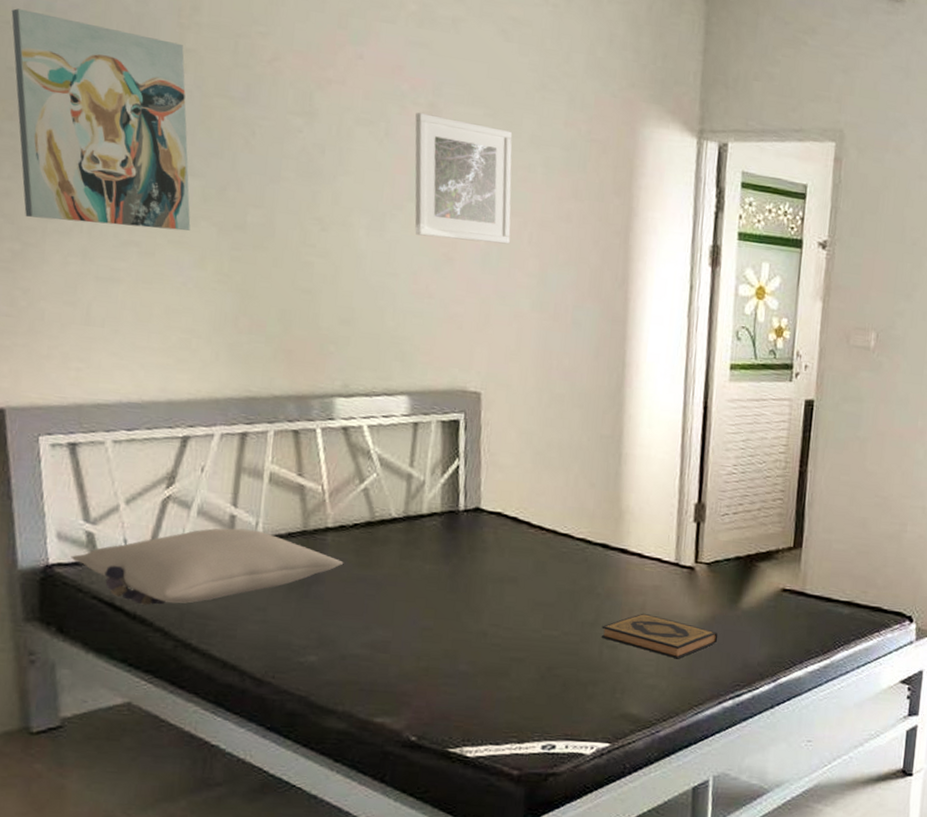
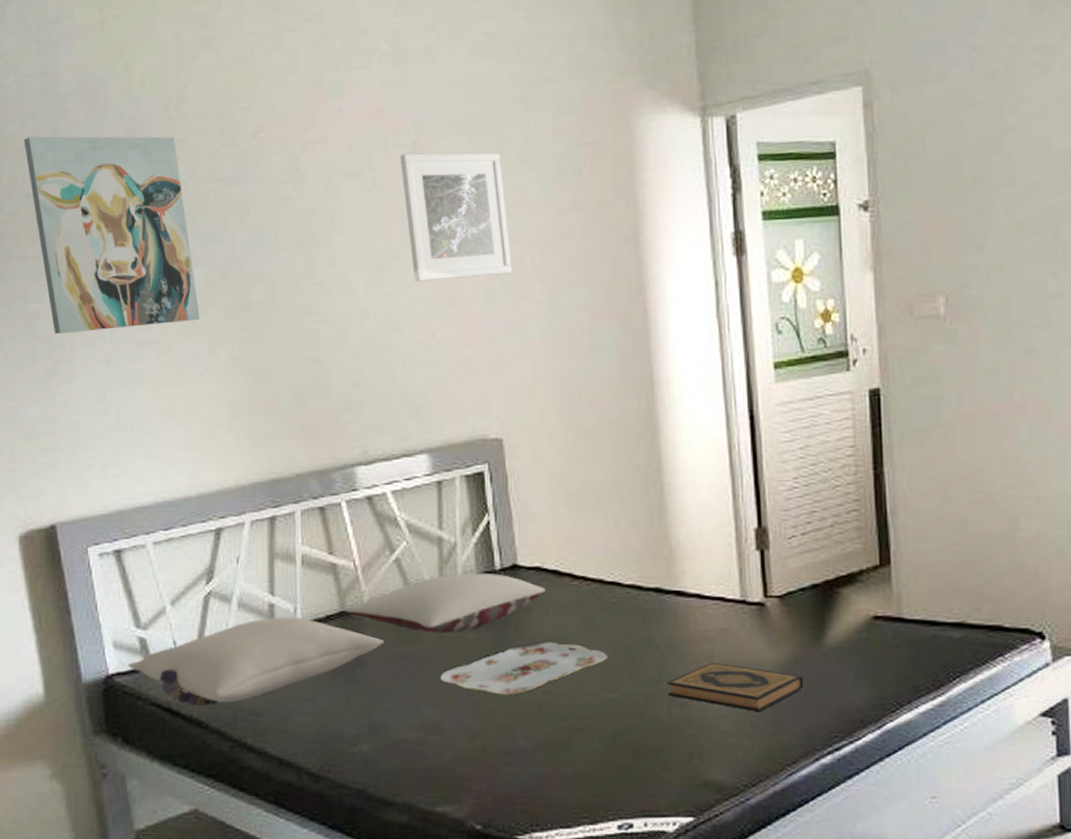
pillow: none [308,509,504,563] -> present [346,572,546,634]
serving tray: none [394,579,553,624] -> present [440,642,608,695]

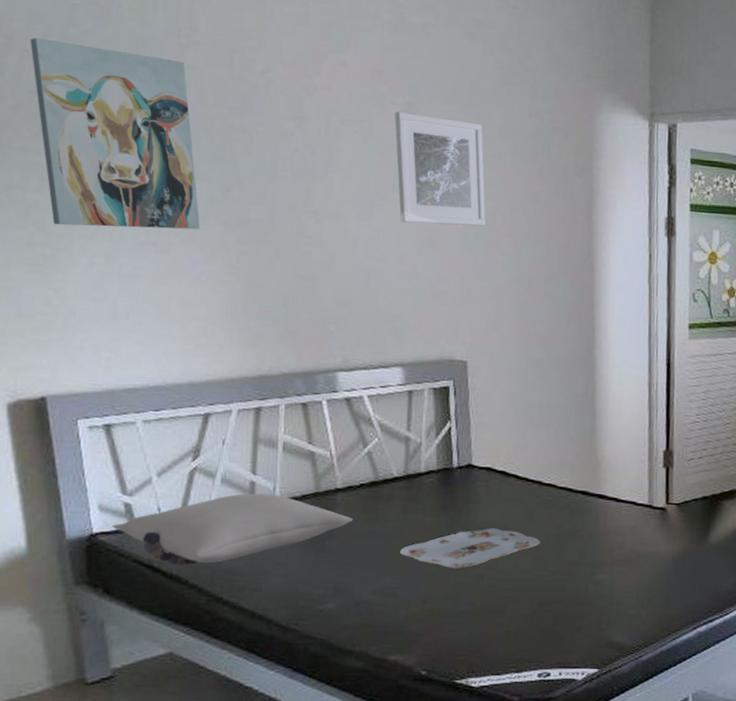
pillow: present [346,572,546,634] -> none [320,468,494,516]
hardback book: present [667,662,804,712] -> none [586,551,690,591]

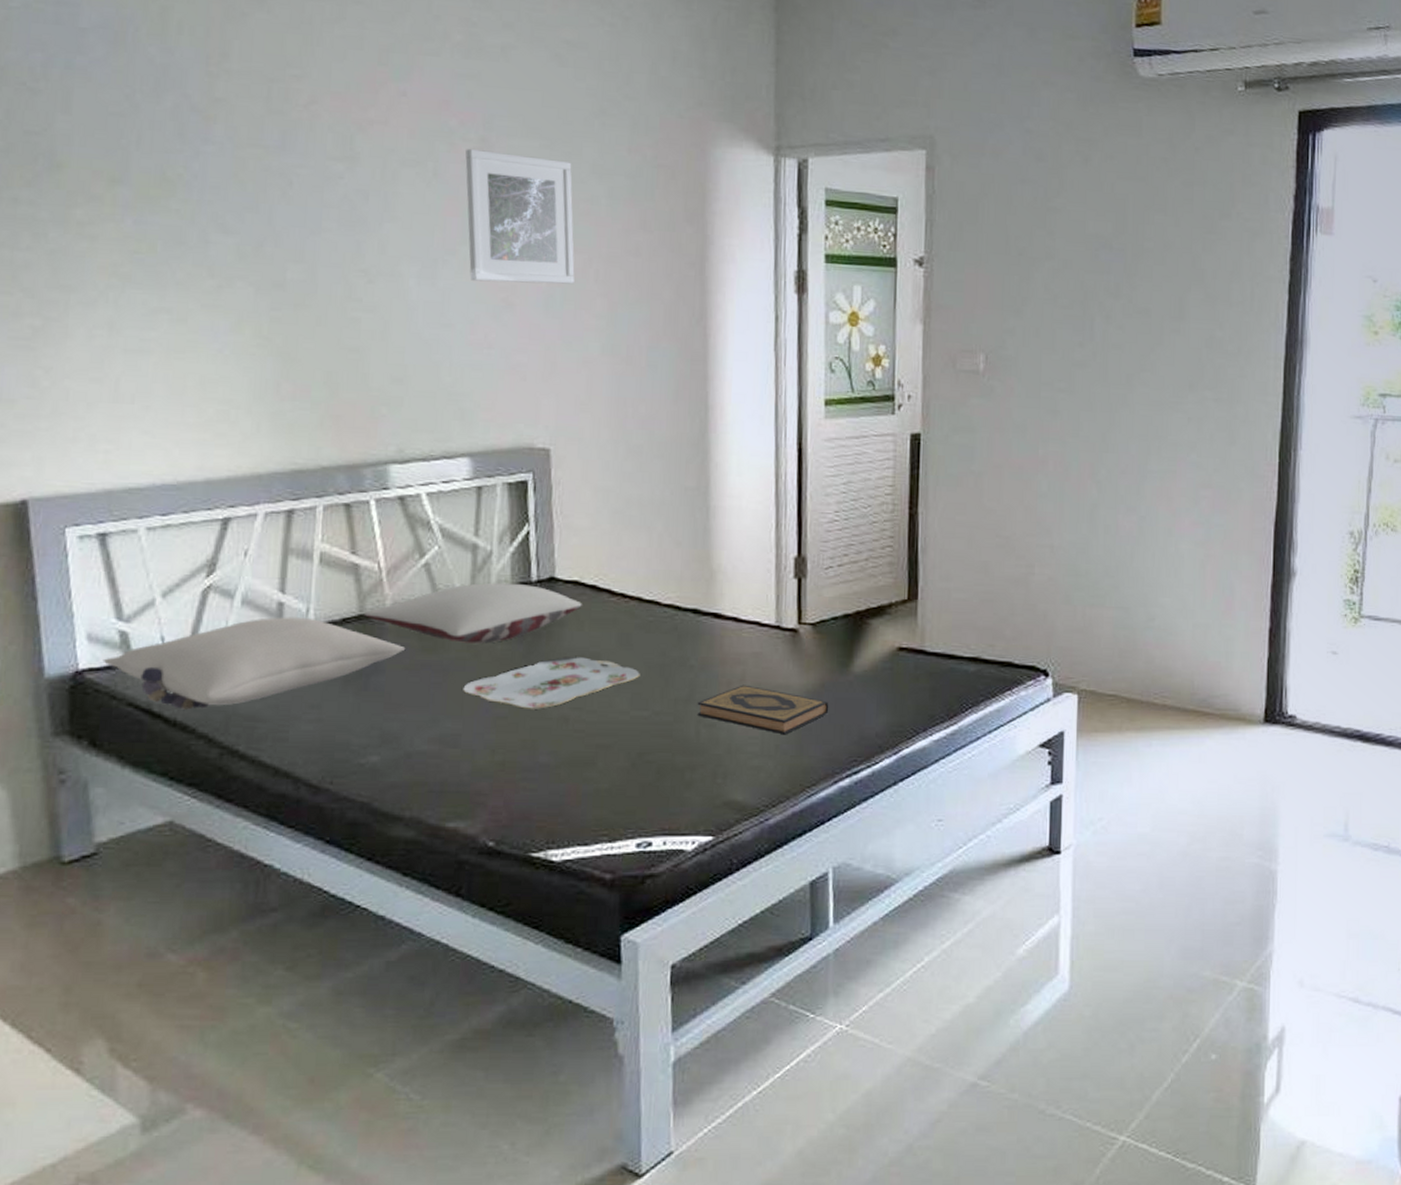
wall art: present [30,38,200,230] -> none [27,68,226,293]
pillow: none [320,468,494,516] -> present [365,582,582,644]
hardback book: none [586,551,690,591] -> present [697,684,829,735]

